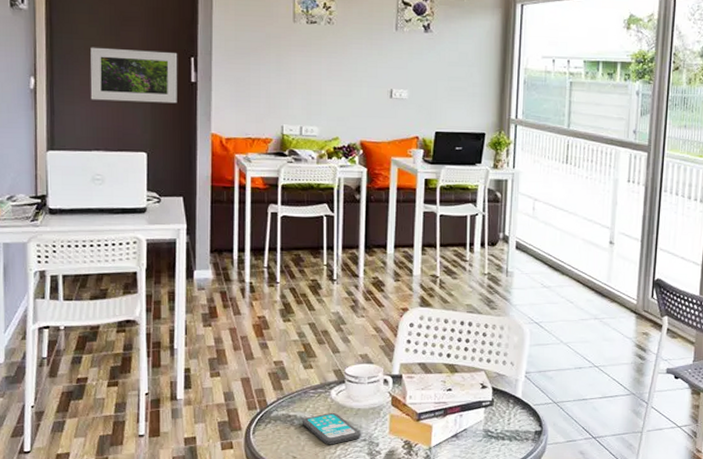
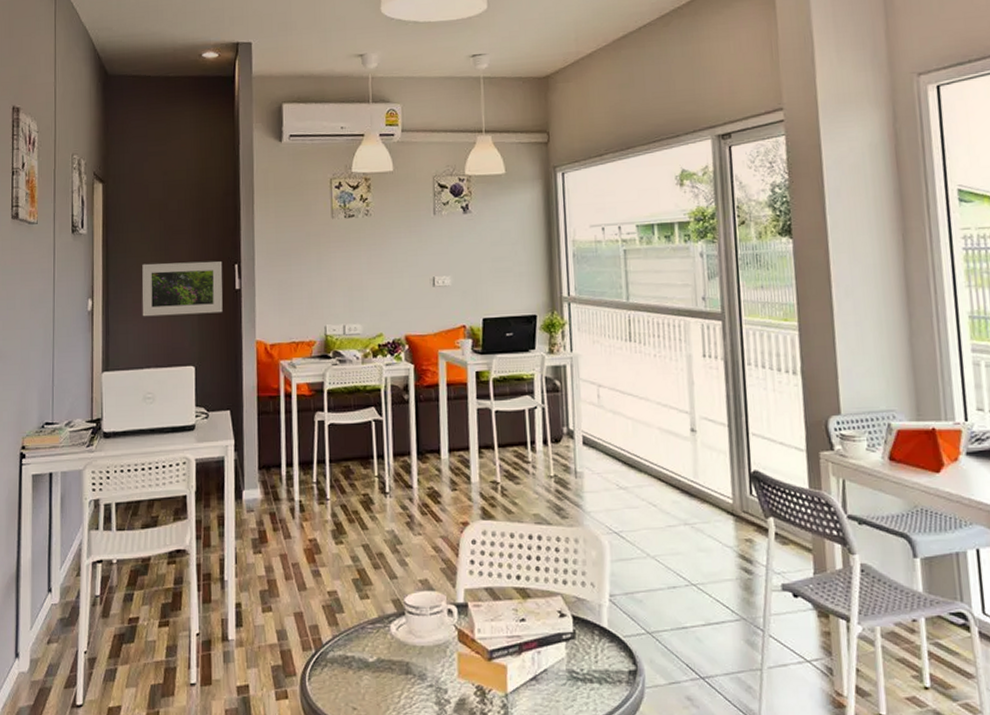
smartphone: present [302,412,361,445] -> none [360,651,427,693]

